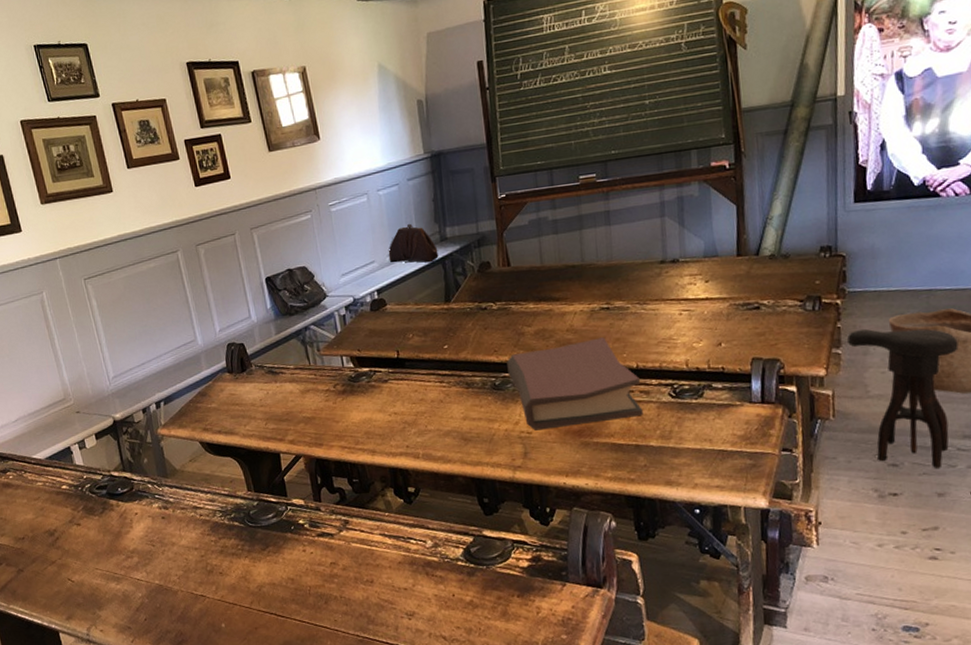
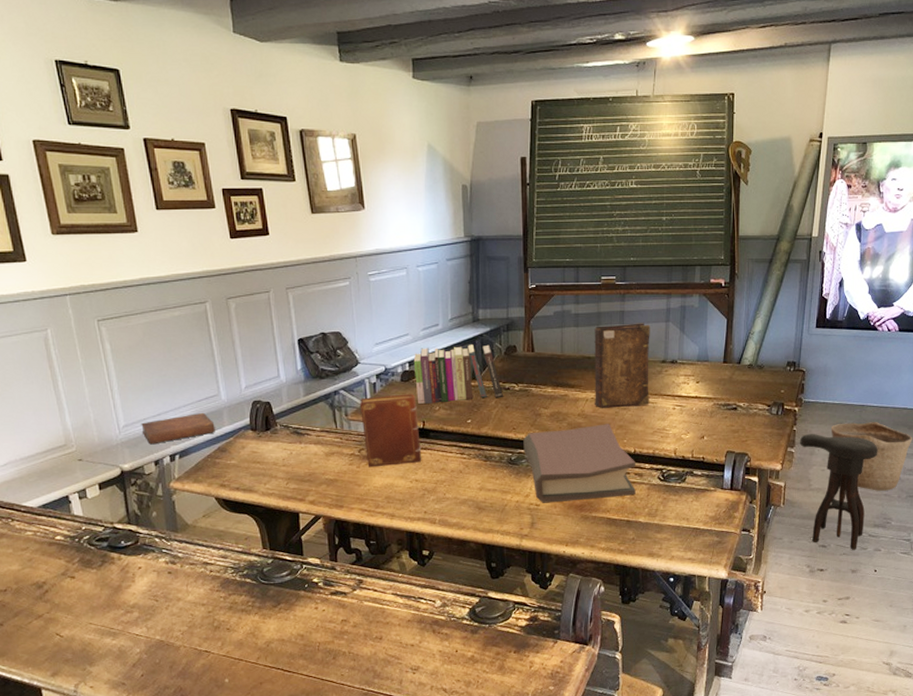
bible: none [128,358,195,394] -> present [141,412,215,445]
book: none [330,323,399,403] -> present [359,394,422,468]
books: none [381,263,480,333] -> present [413,344,503,404]
handbag: present [388,223,439,263] -> none [422,301,470,341]
book: none [576,221,650,321] -> present [594,323,650,408]

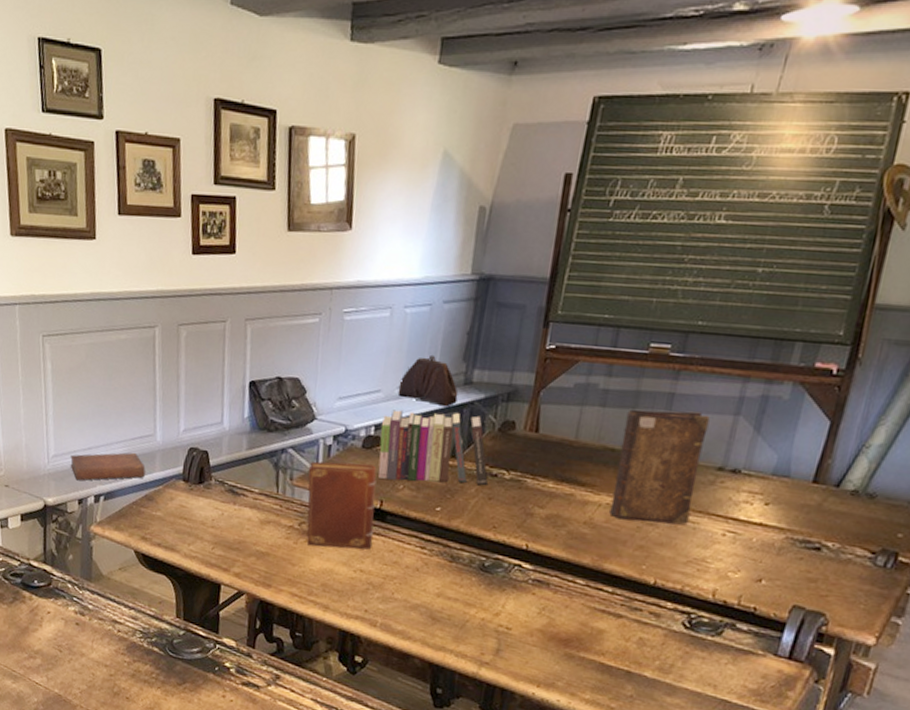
handbag: none [422,301,470,341] -> present [397,354,458,407]
hardback book: present [523,424,636,503] -> none [502,535,654,640]

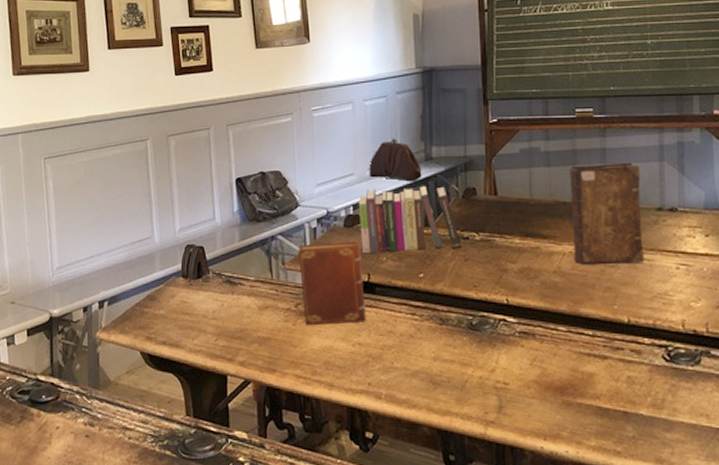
bible: present [70,452,146,481] -> none [74,255,146,289]

